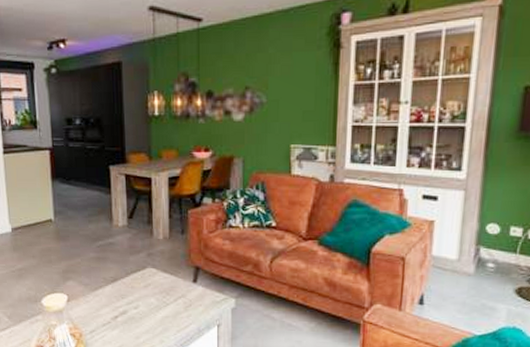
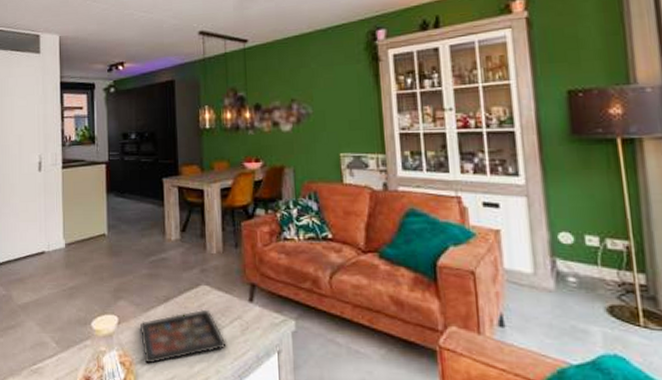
decorative tray: none [88,288,170,335] -> present [139,309,226,364]

